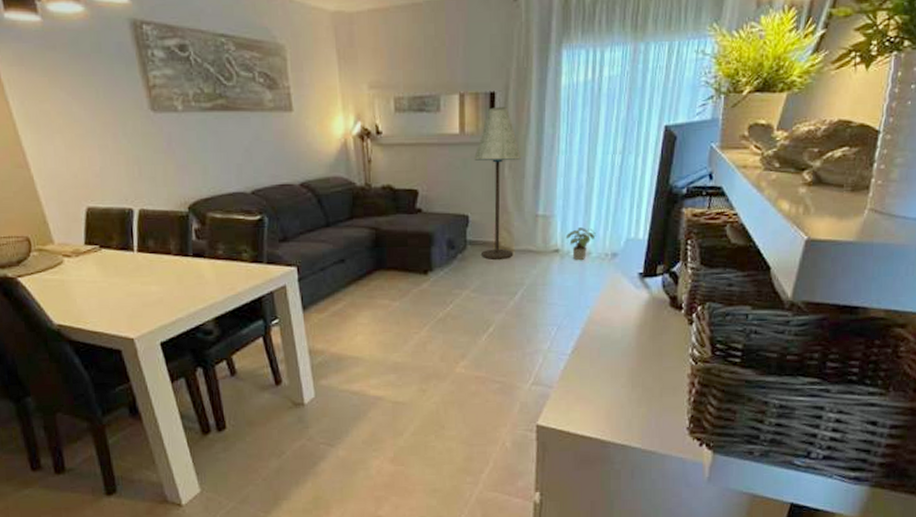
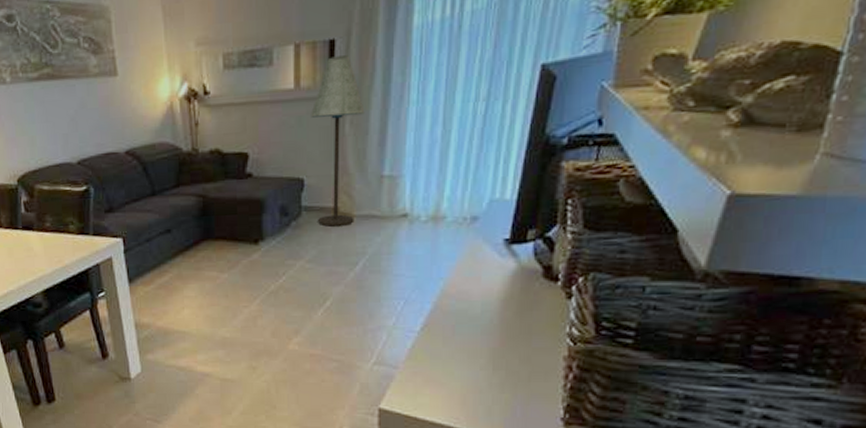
potted plant: present [565,227,597,261] -> none [415,188,454,227]

